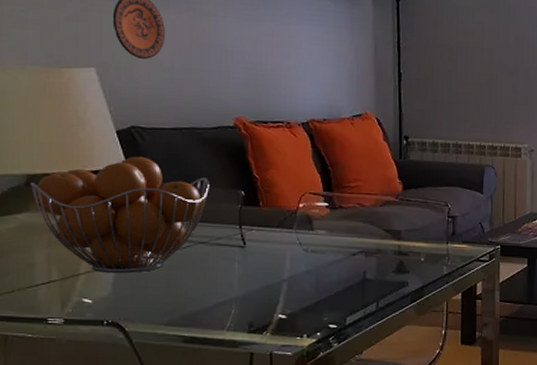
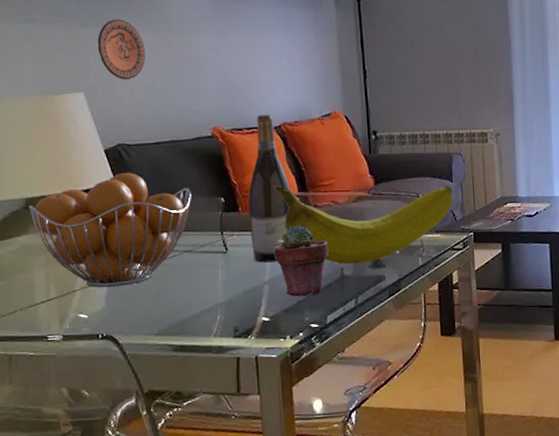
wine bottle: none [270,109,315,260] -> present [248,115,290,263]
potted succulent: none [294,225,352,297] -> present [274,225,329,297]
fruit: none [297,183,483,269] -> present [273,185,453,265]

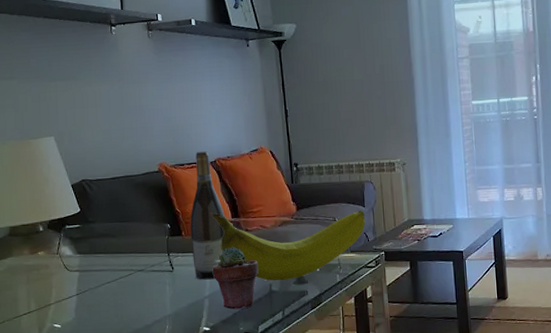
fruit basket: present [28,172,191,288] -> none [12,203,143,302]
decorative plate: present [97,19,145,80] -> none [64,74,103,126]

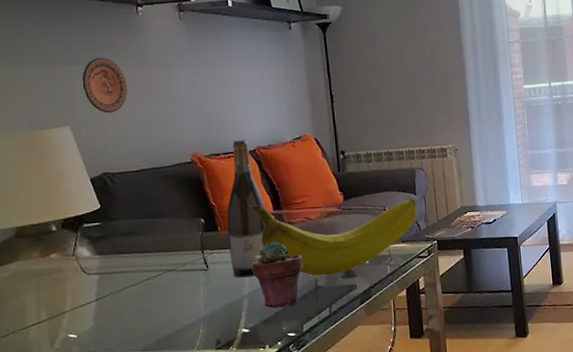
decorative plate: none [64,74,103,126] -> present [82,57,127,114]

